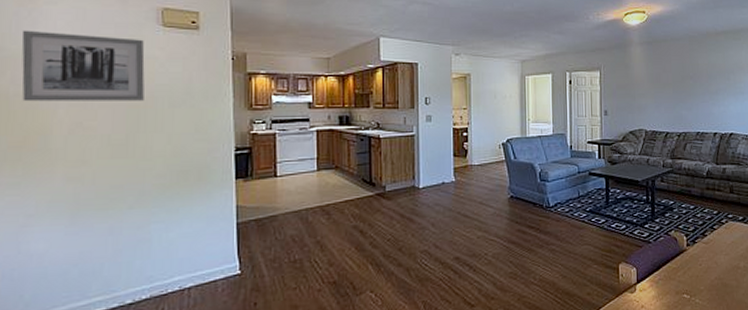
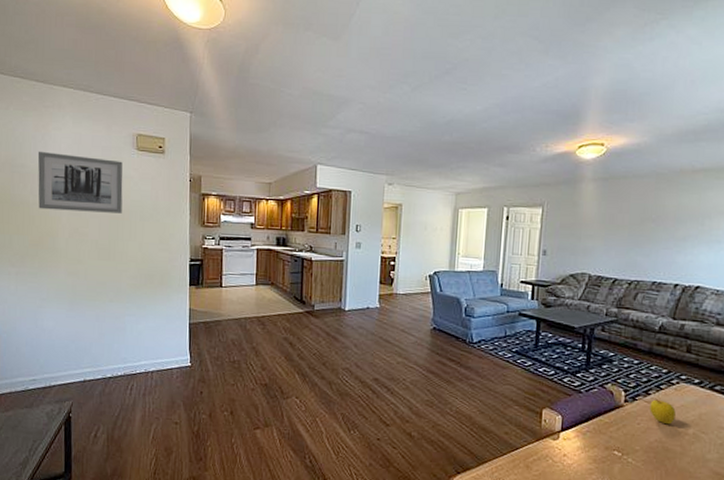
apple: none [707,238,728,262] -> present [649,398,676,425]

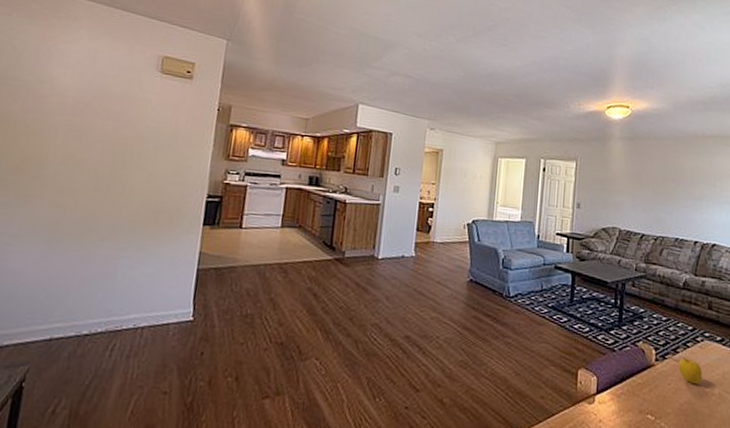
wall art: present [37,151,123,214] -> none [27,63,142,140]

